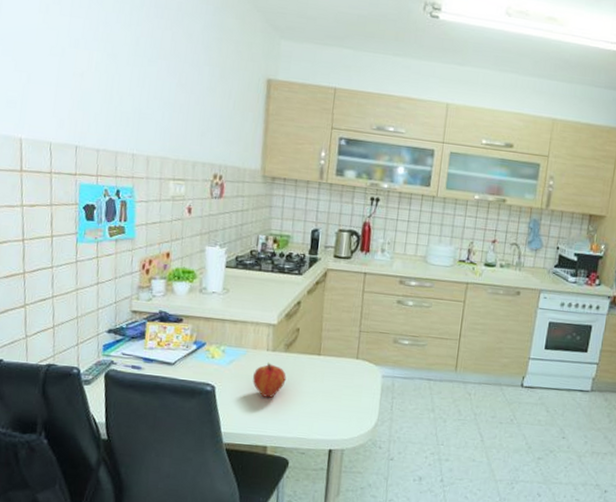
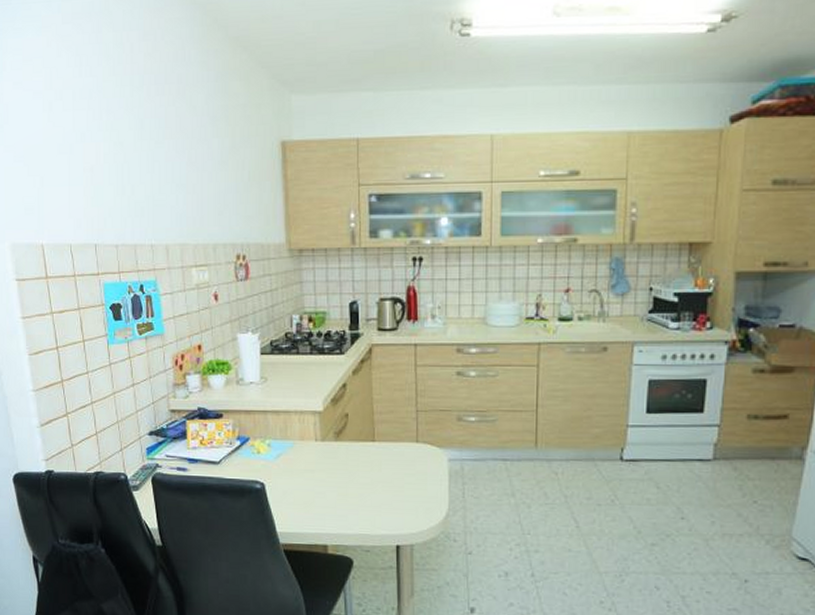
fruit: present [253,362,287,398] -> none [304,453,340,492]

